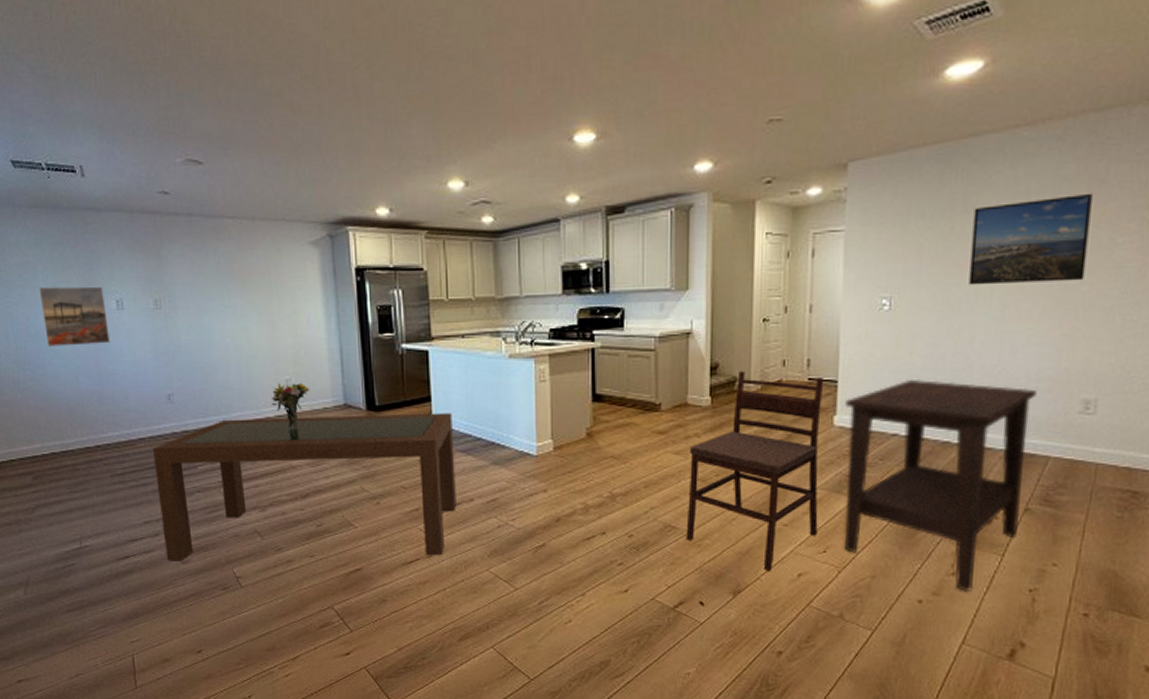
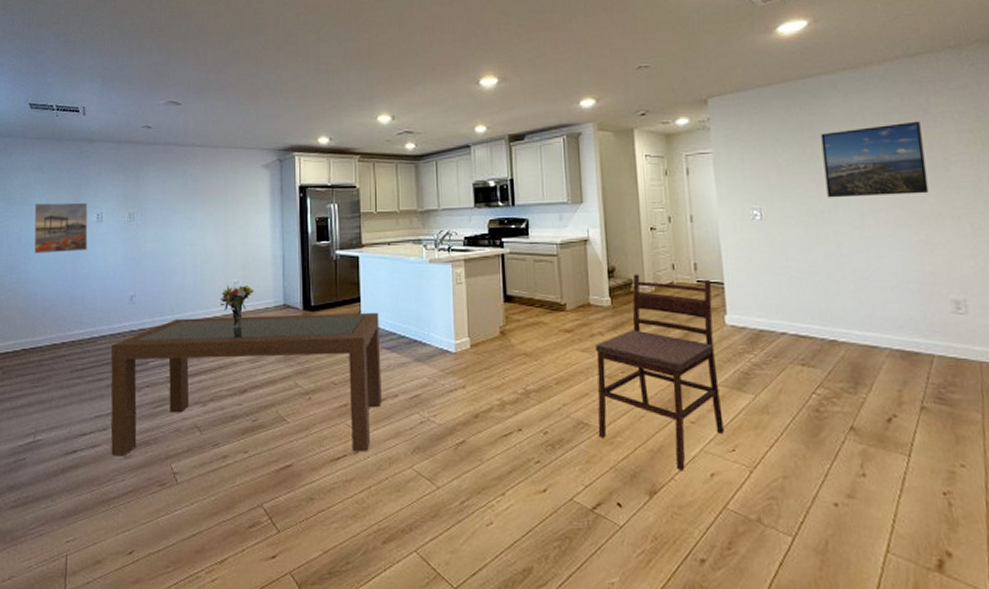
side table: present [843,378,1037,591] -> none [734,281,919,494]

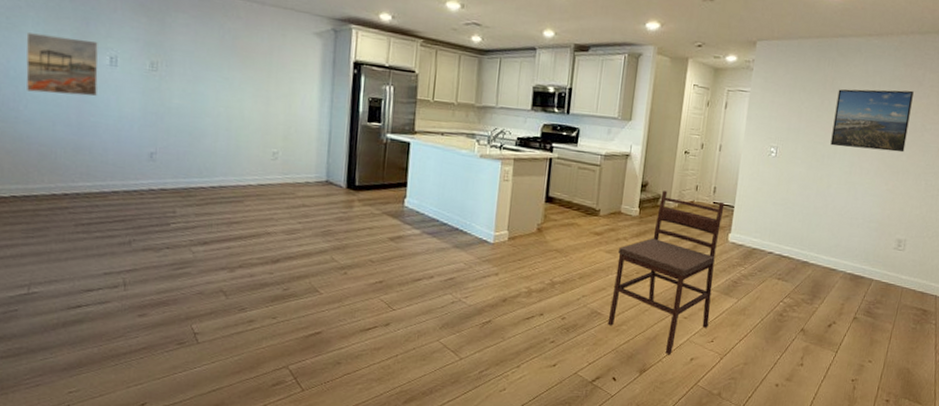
dining table: present [111,312,382,455] -> none [122,182,424,325]
bouquet: present [219,285,255,329] -> none [255,154,296,200]

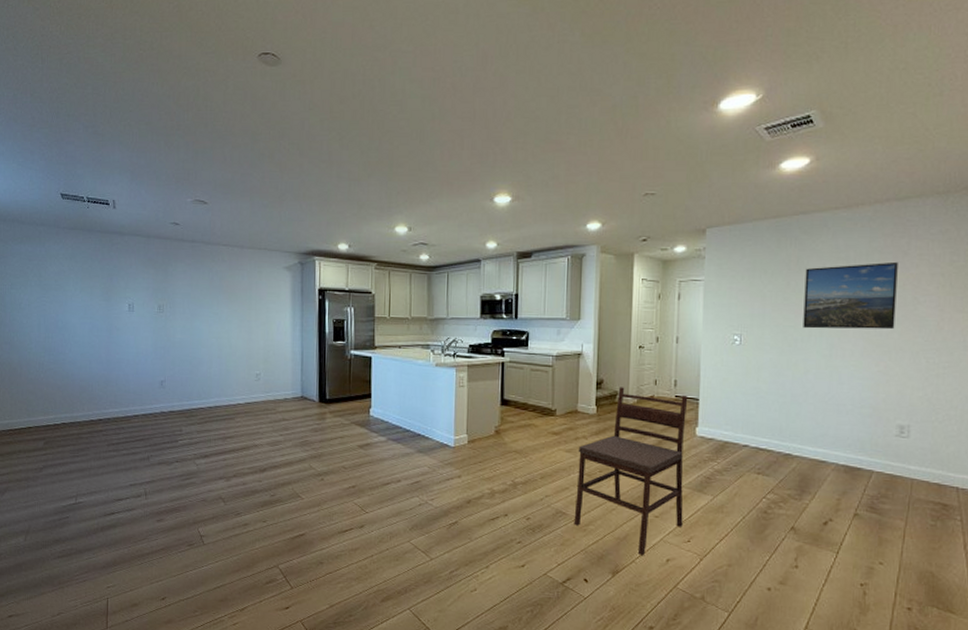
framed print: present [26,32,98,97] -> none [69,291,120,338]

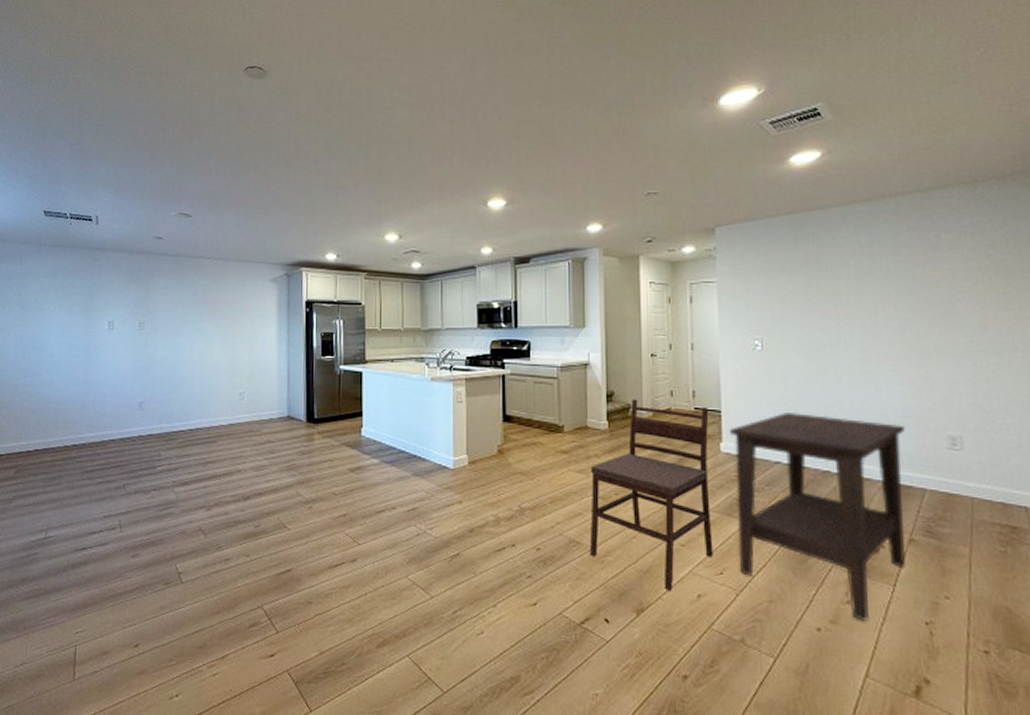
side table: none [704,401,860,583] -> present [730,411,905,621]
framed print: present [803,261,898,330] -> none [827,256,933,331]

